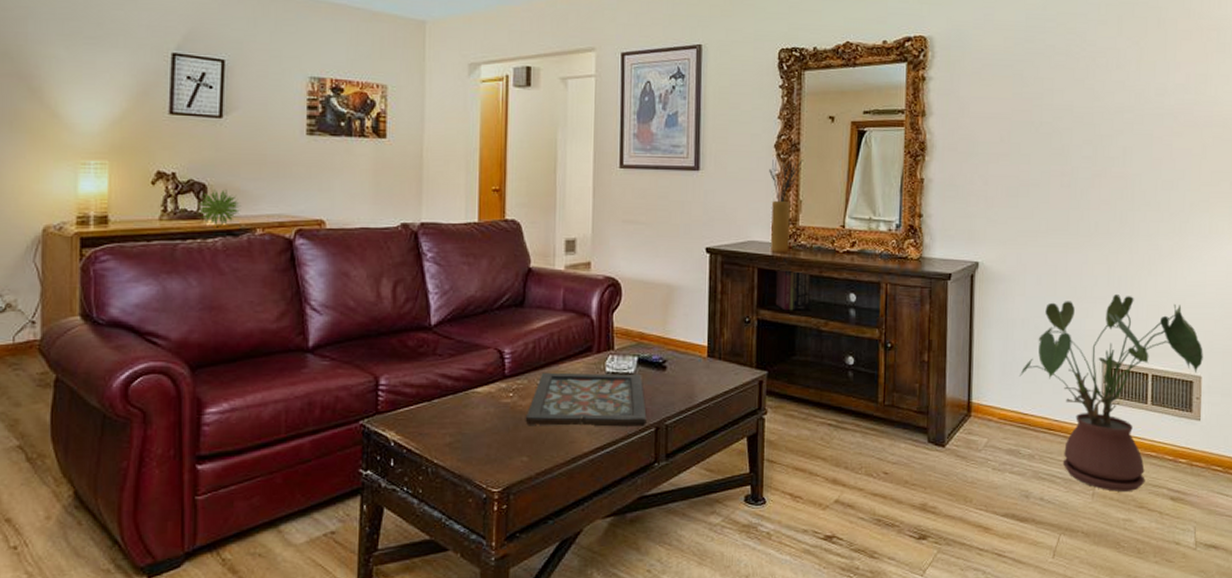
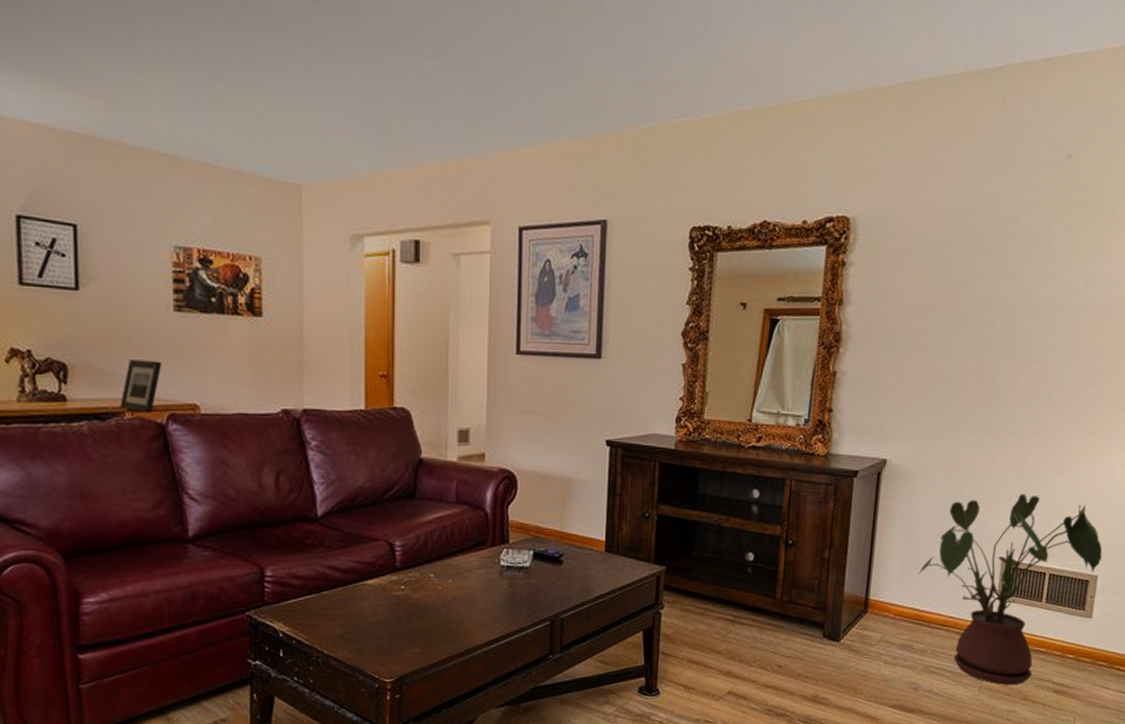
plant: present [196,189,242,227] -> none [56,369,107,410]
picture frame: none [252,180,294,229] -> present [120,360,163,413]
decorative tray: present [525,372,647,427] -> none [417,565,542,620]
vase: present [769,156,803,254] -> none [674,344,711,448]
books: present [775,257,810,311] -> none [676,451,714,507]

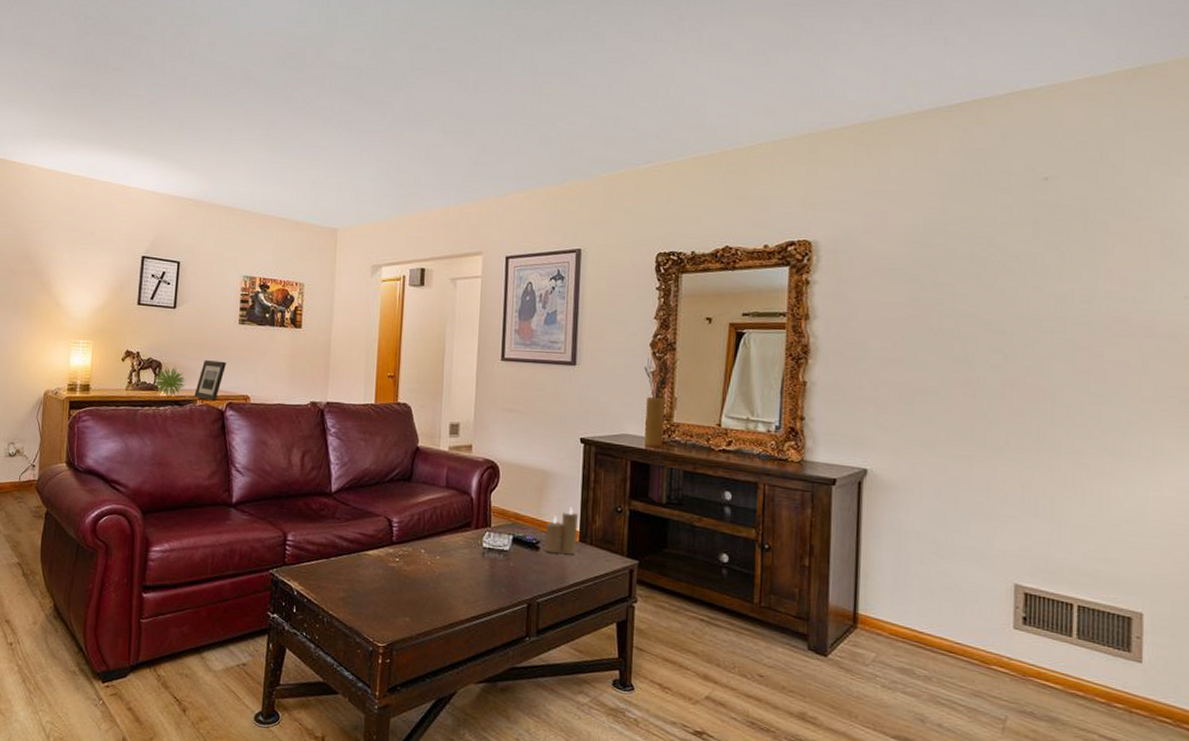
plant: none [56,369,107,410] -> present [152,366,187,398]
candle: none [568,516,605,566] -> present [544,507,579,555]
vase: none [674,344,711,448] -> present [644,354,679,449]
books: none [676,451,714,507] -> present [647,451,684,506]
house plant: present [917,494,1103,685] -> none [913,514,1145,732]

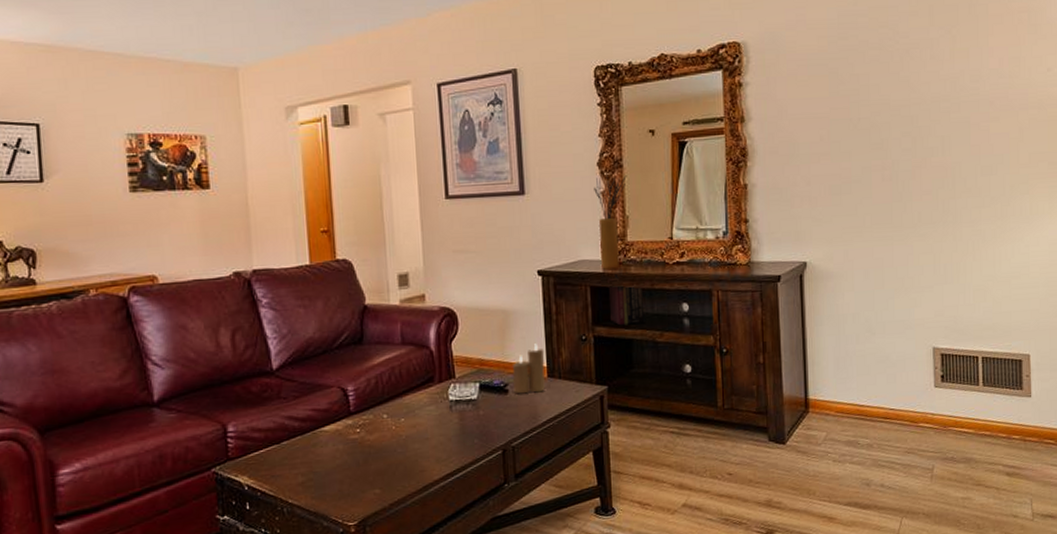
plant: present [152,366,187,398] -> none [26,253,72,291]
picture frame: present [194,360,227,402] -> none [85,239,122,289]

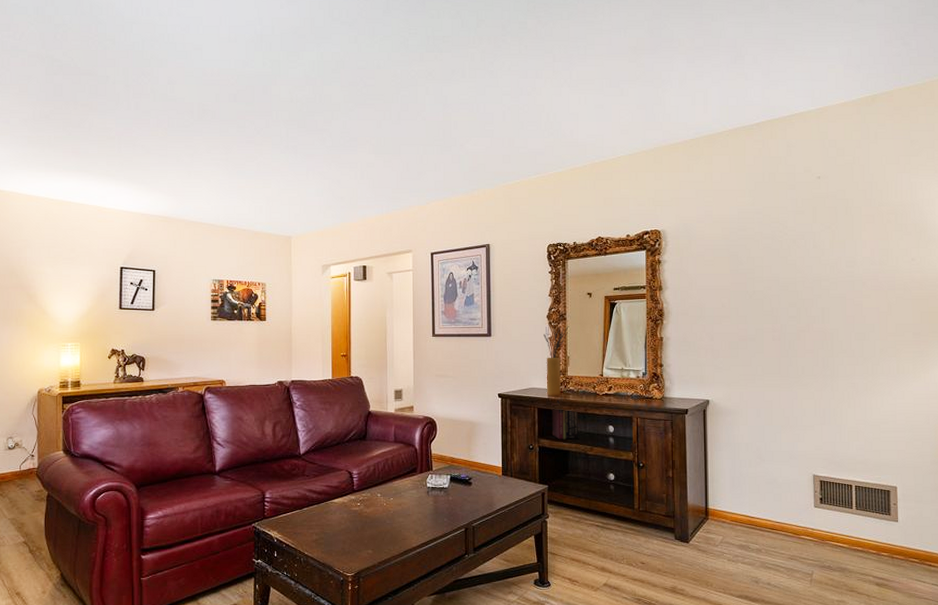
candle: present [511,344,545,394] -> none [475,449,501,486]

